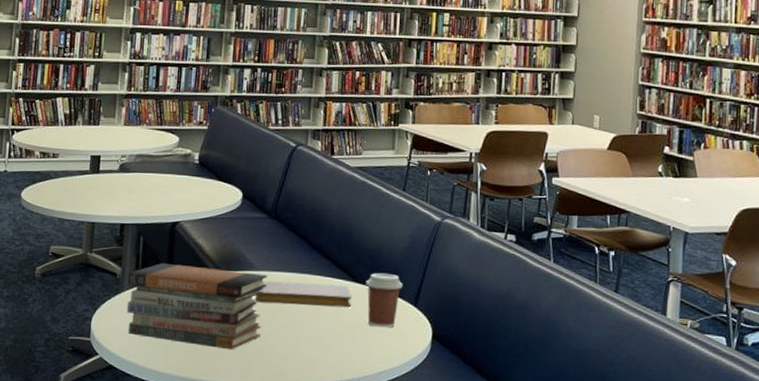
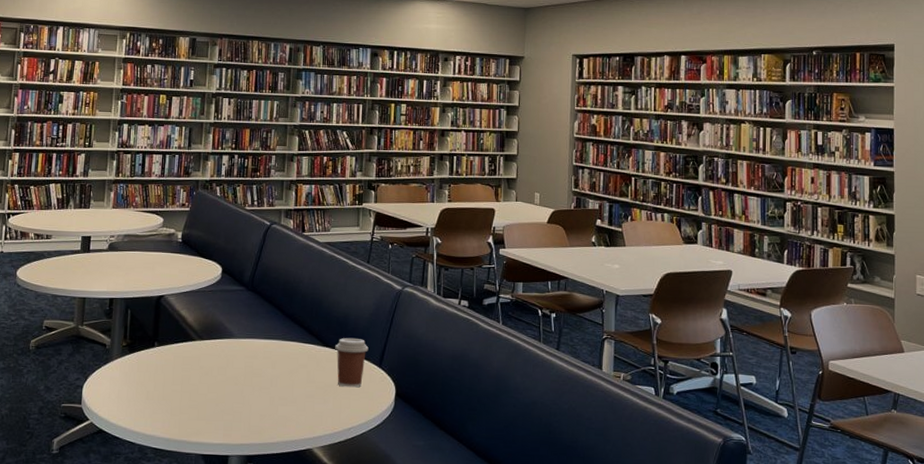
book stack: present [126,262,268,350] -> none [115,333,246,412]
notebook: present [255,280,351,308] -> none [234,347,322,370]

